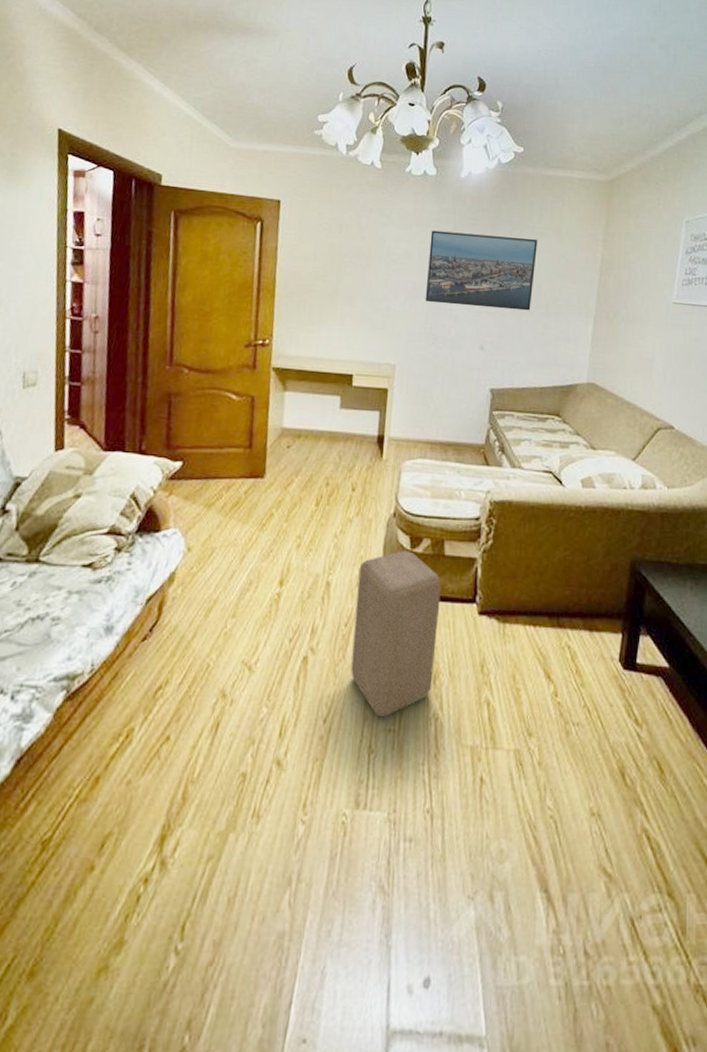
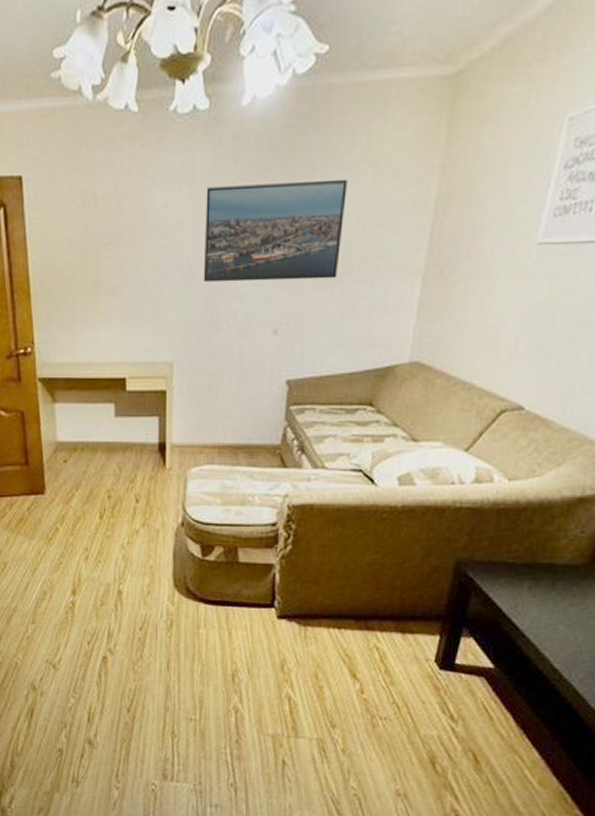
stool: present [351,551,442,718] -> none [149,559,237,709]

